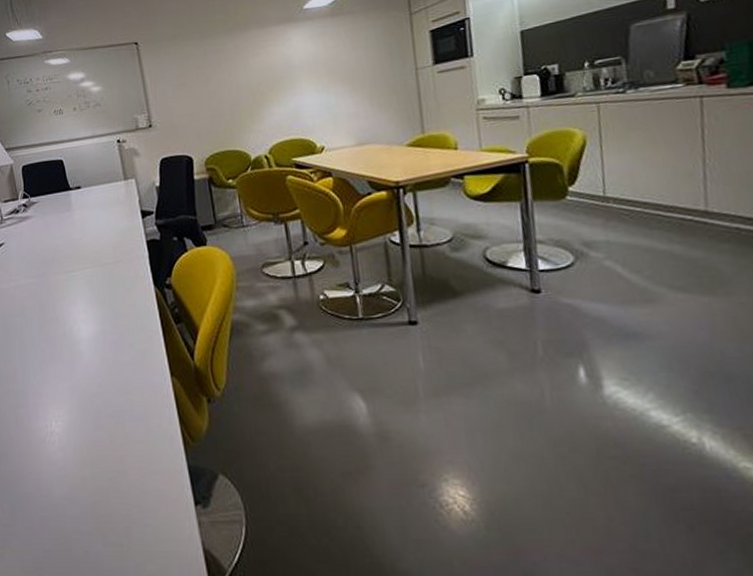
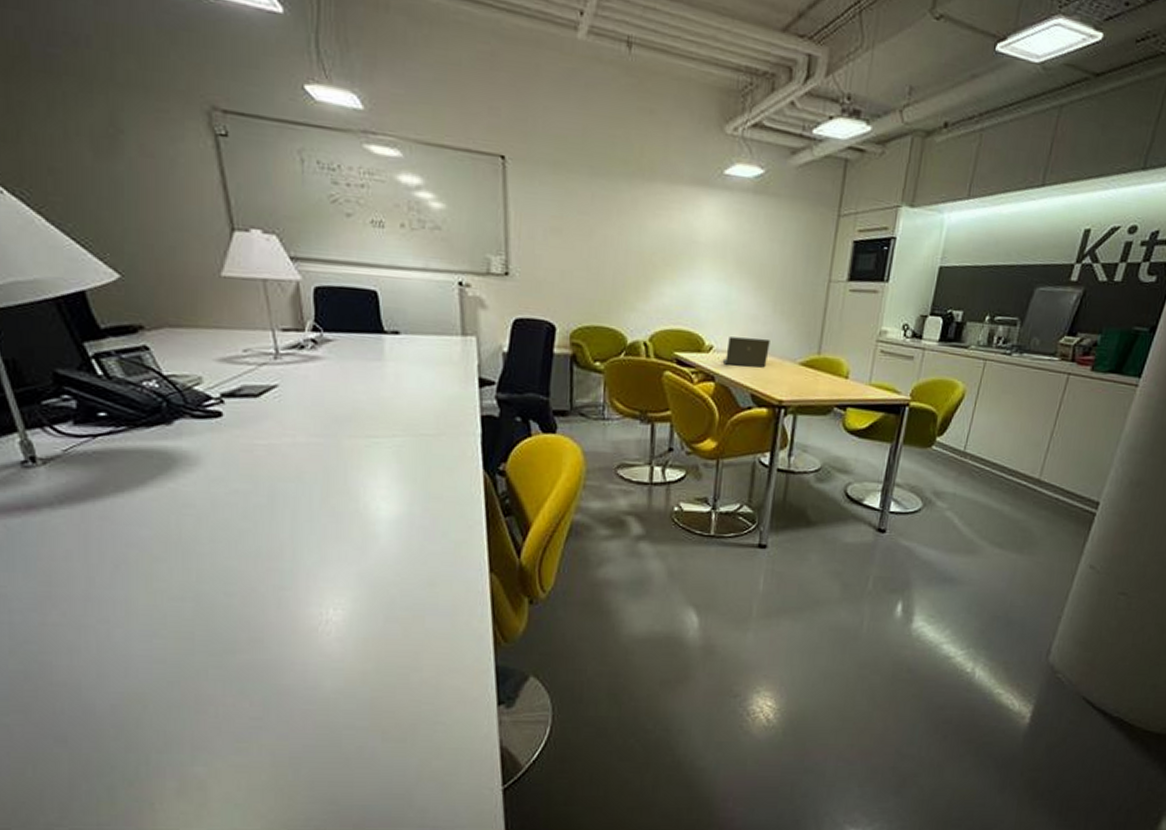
laptop: none [335,131,376,160] -> present [722,337,770,368]

